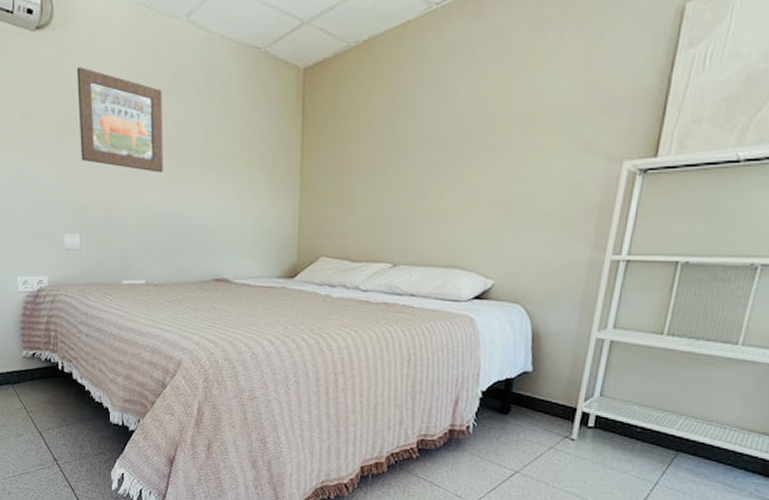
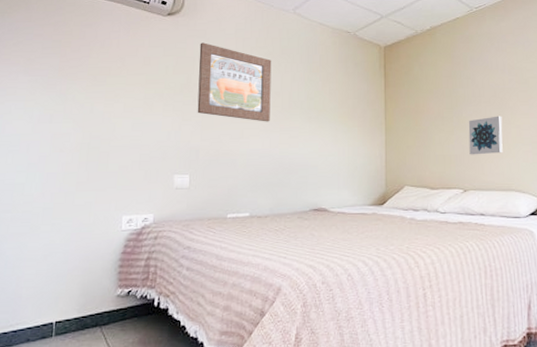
wall art: none [404,168,454,221] -> present [468,116,503,155]

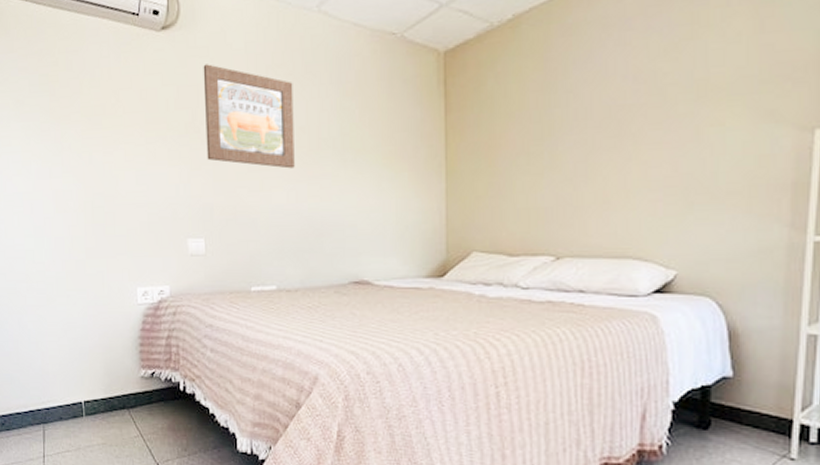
wall art: present [468,116,503,155] -> none [566,147,619,208]

